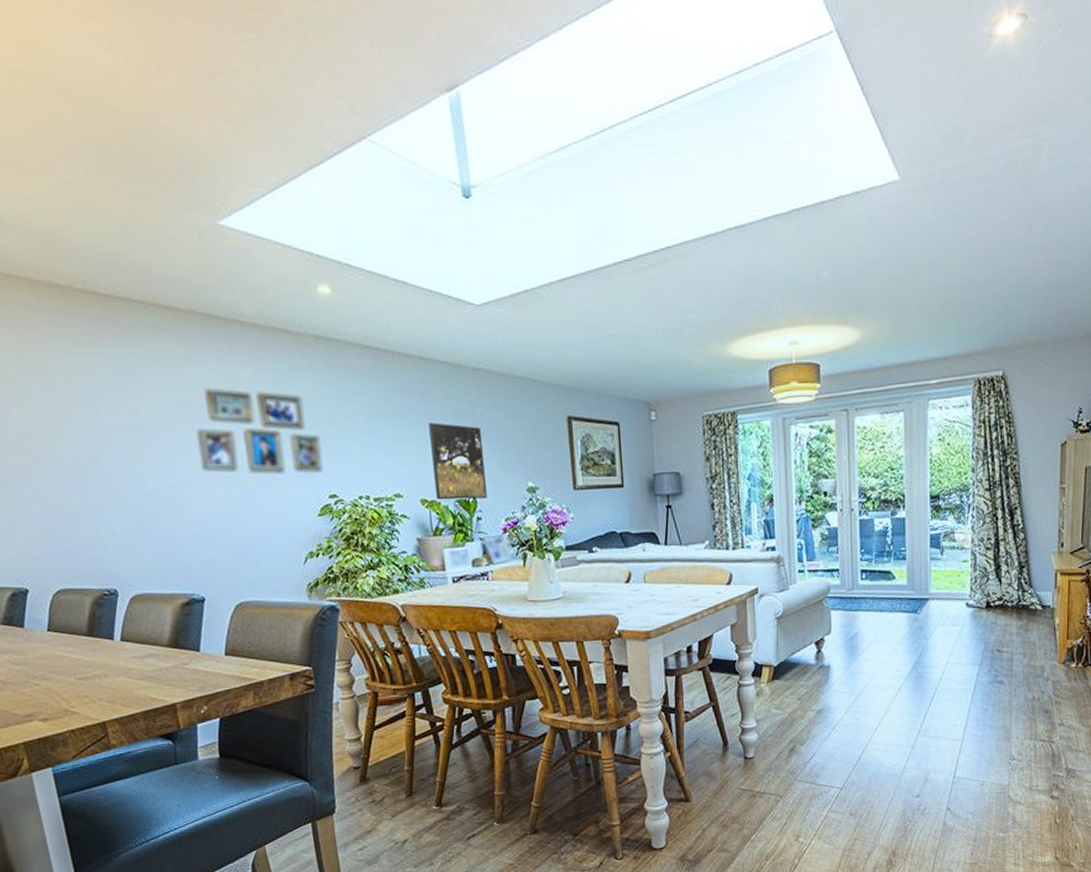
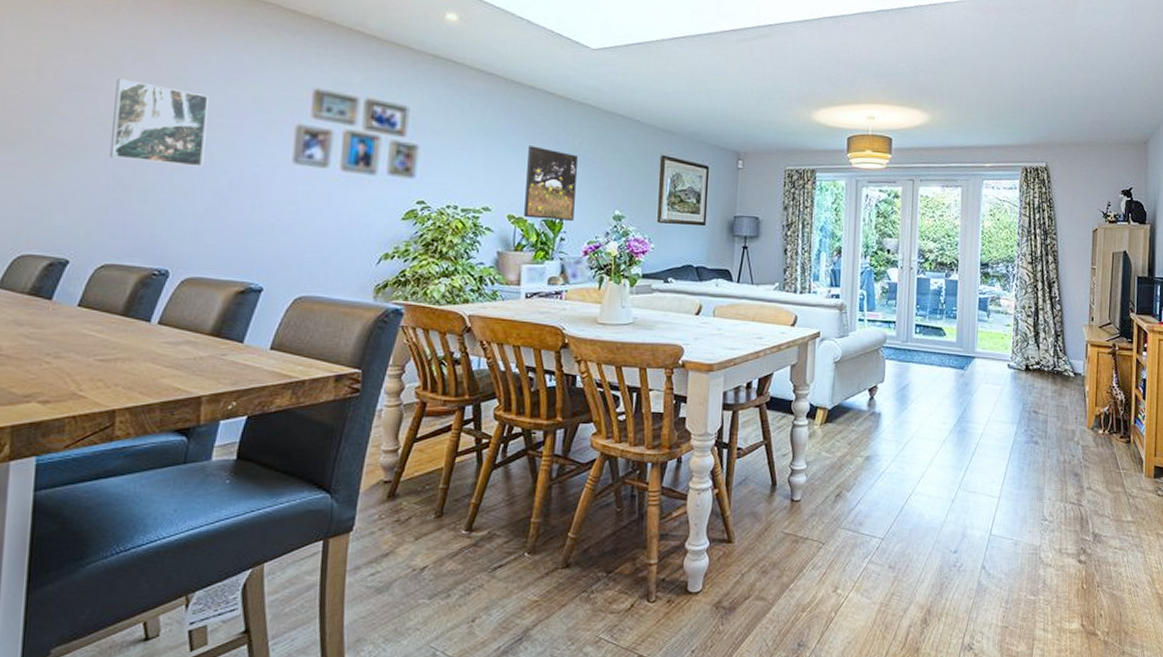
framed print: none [20,403,121,486] -> present [109,79,208,168]

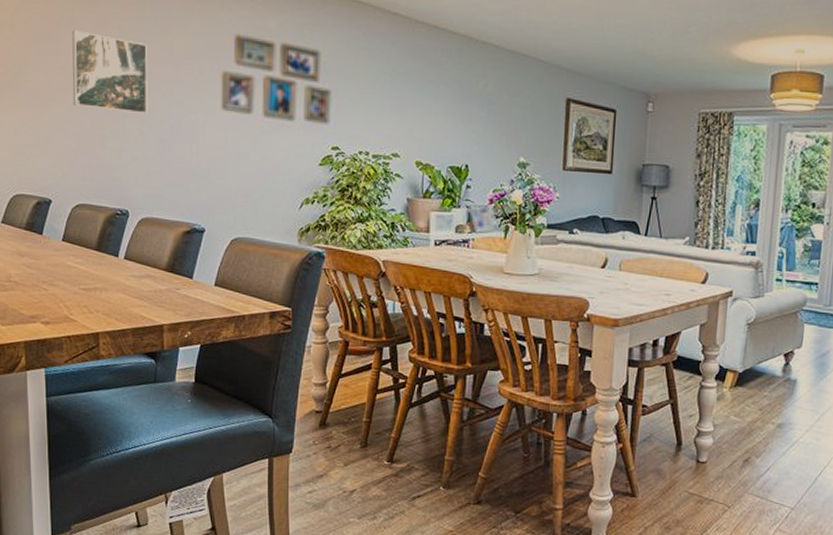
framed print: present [524,146,578,221] -> none [431,89,482,168]

